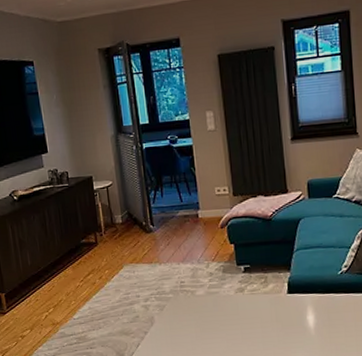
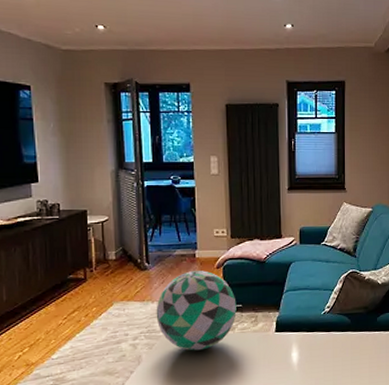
decorative ball: none [163,231,245,313] -> present [156,271,237,351]

